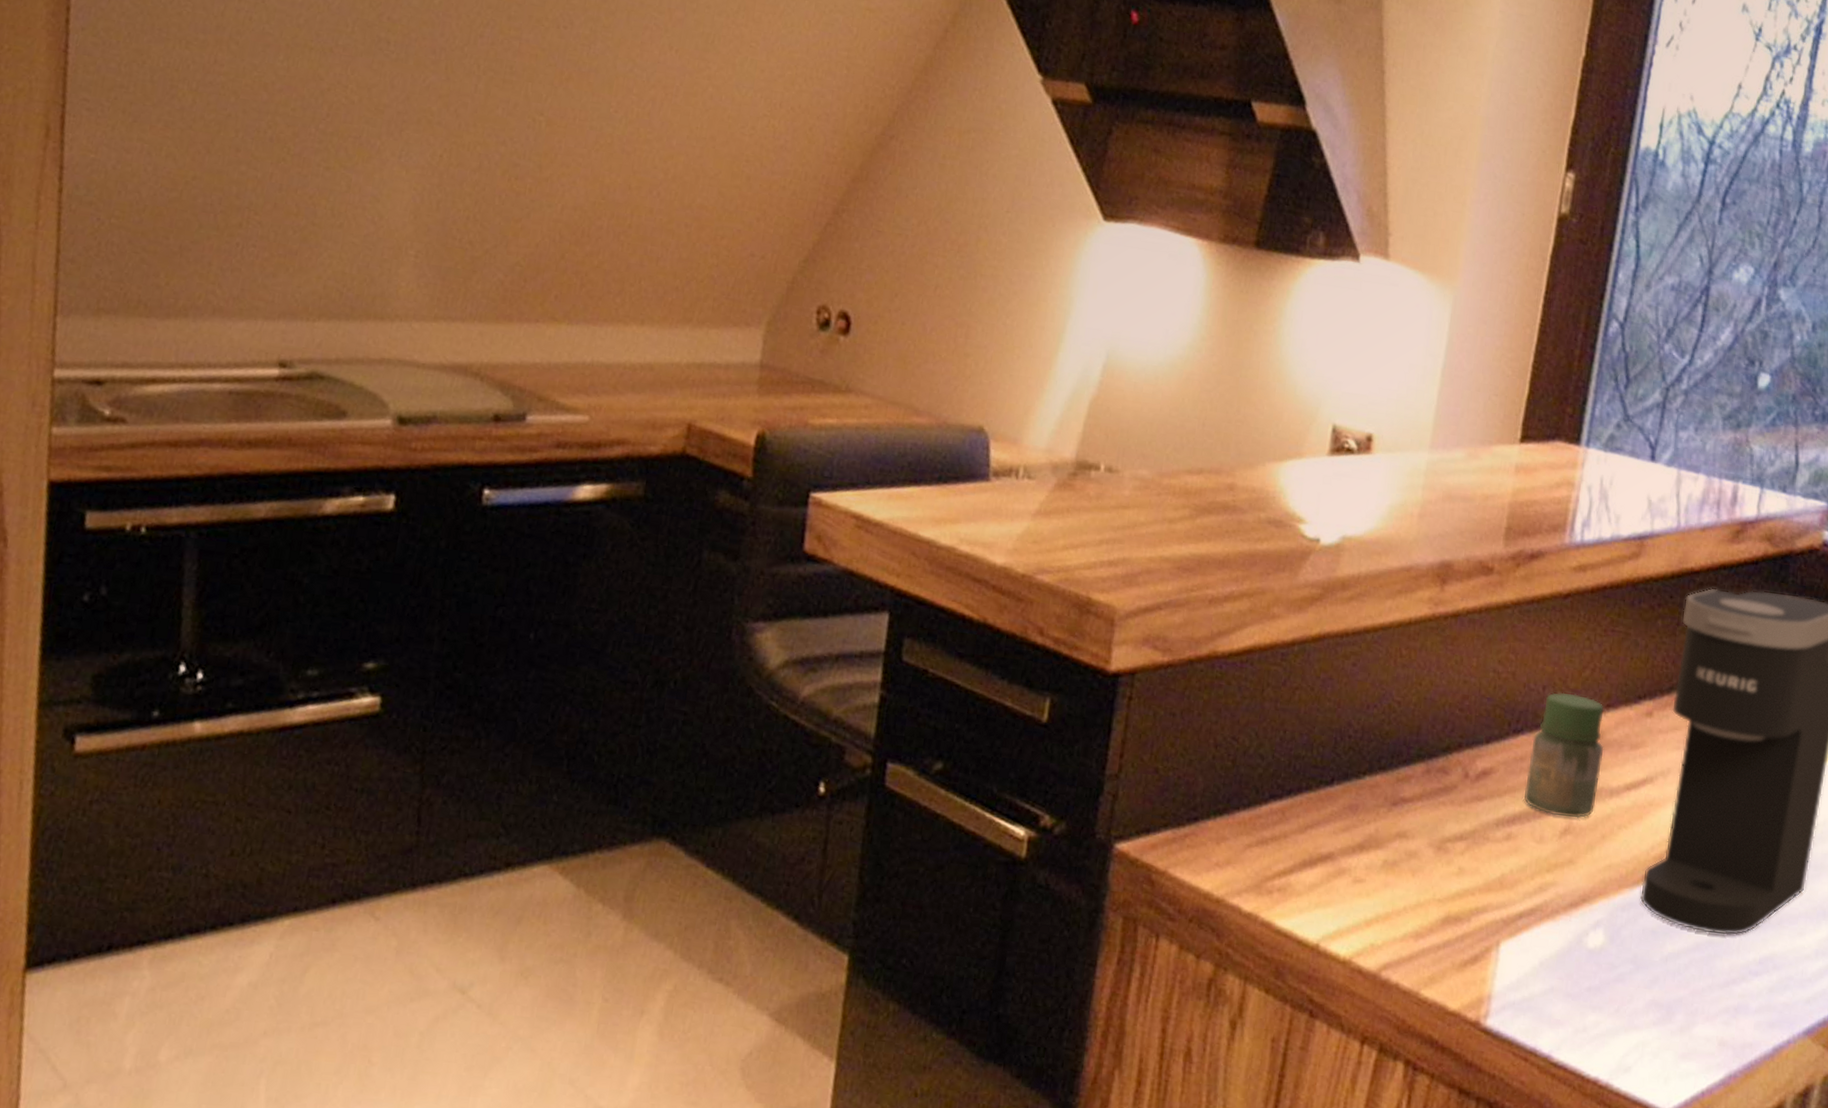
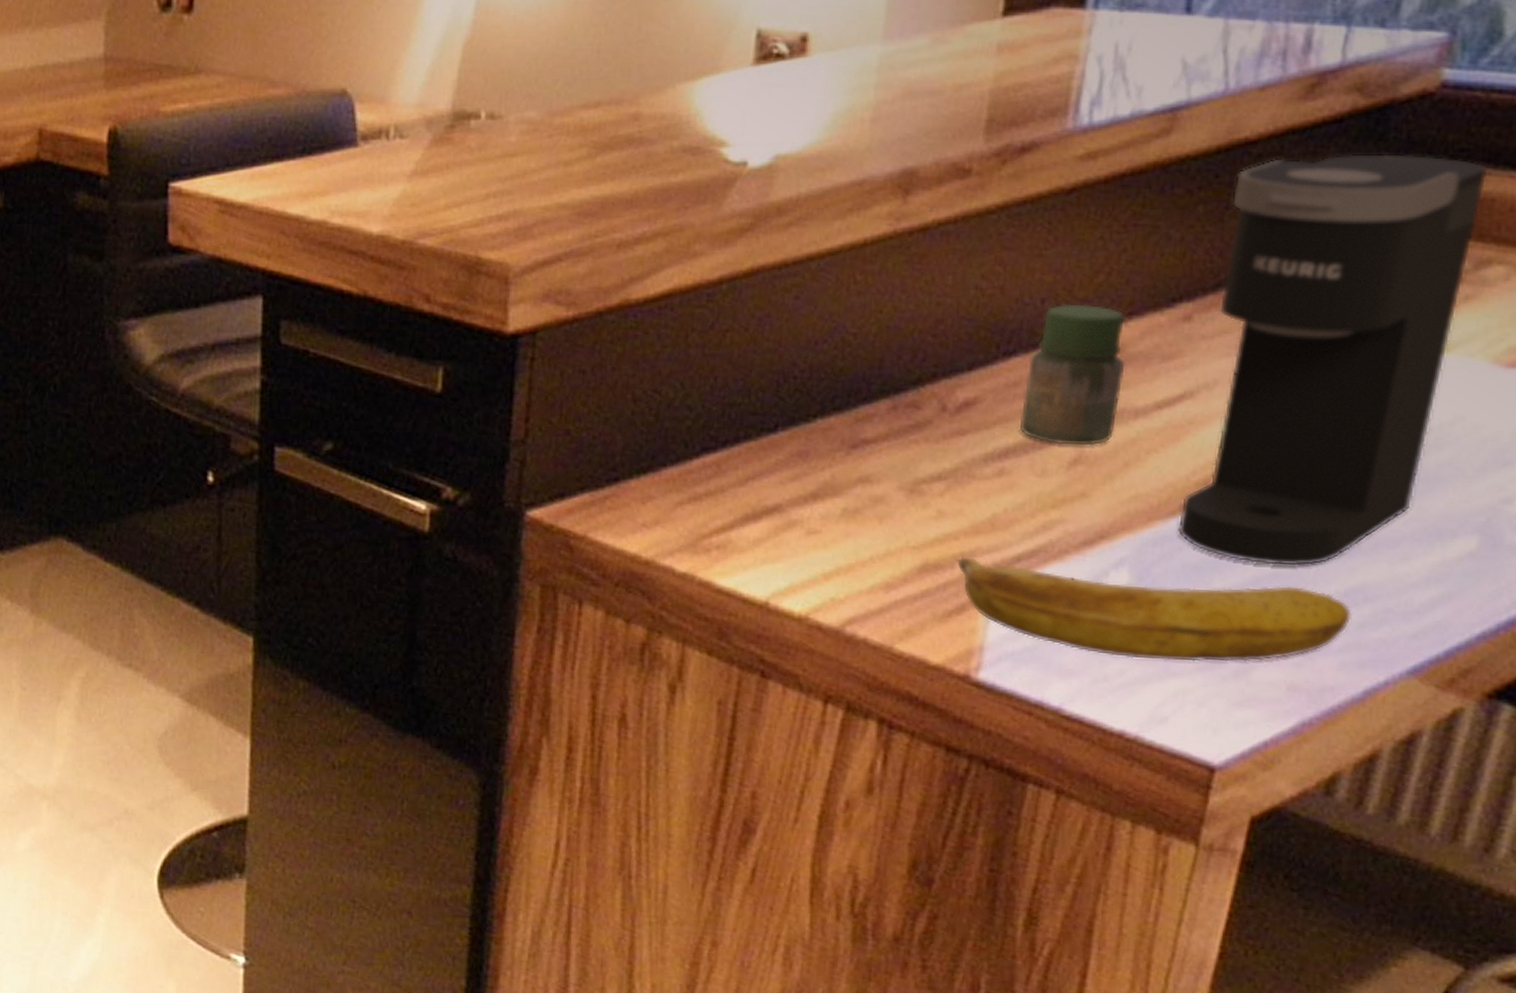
banana: none [1472,911,1764,1018] -> present [957,557,1352,662]

